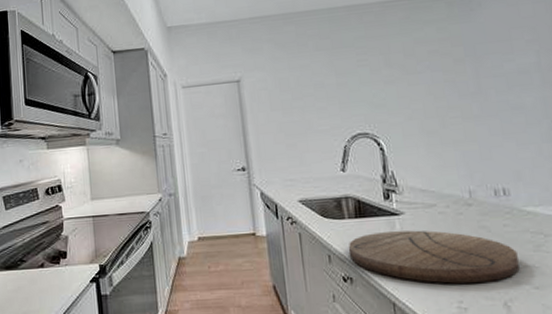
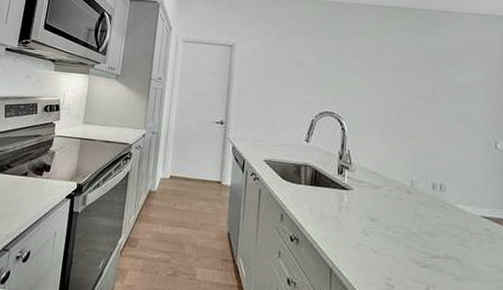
cutting board: present [349,230,520,284] -> none [300,201,444,266]

